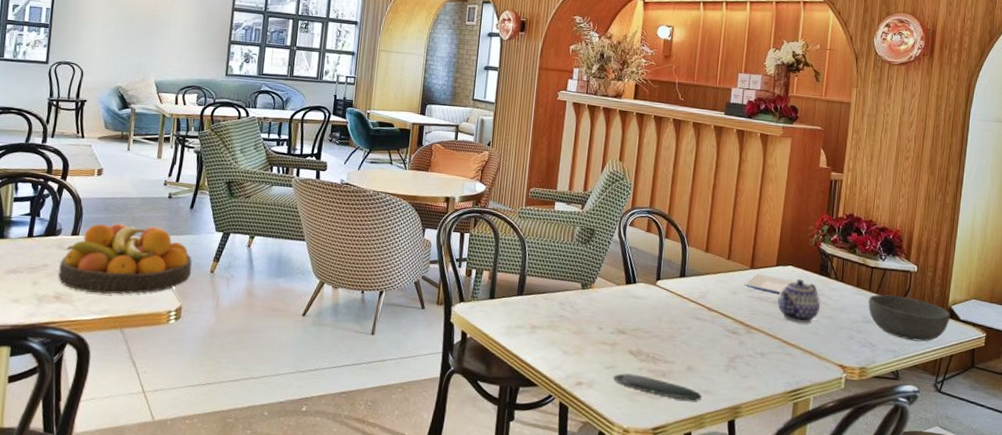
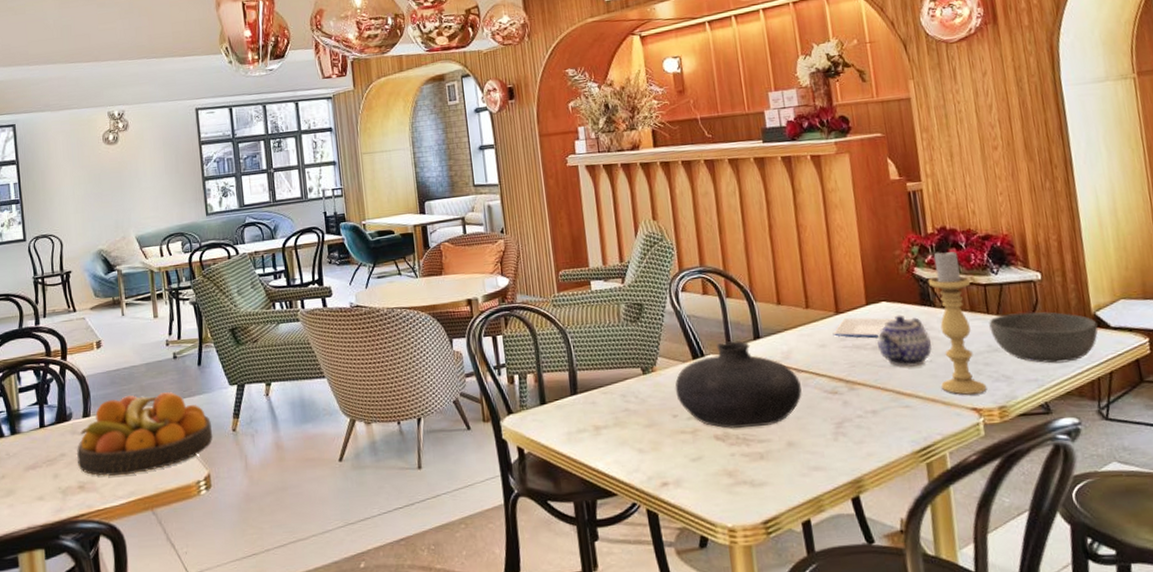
vase: none [605,275,709,350] -> present [675,340,802,429]
oval tray: present [613,373,702,401] -> none [702,461,813,484]
candle holder: none [820,233,863,354] -> present [928,250,987,395]

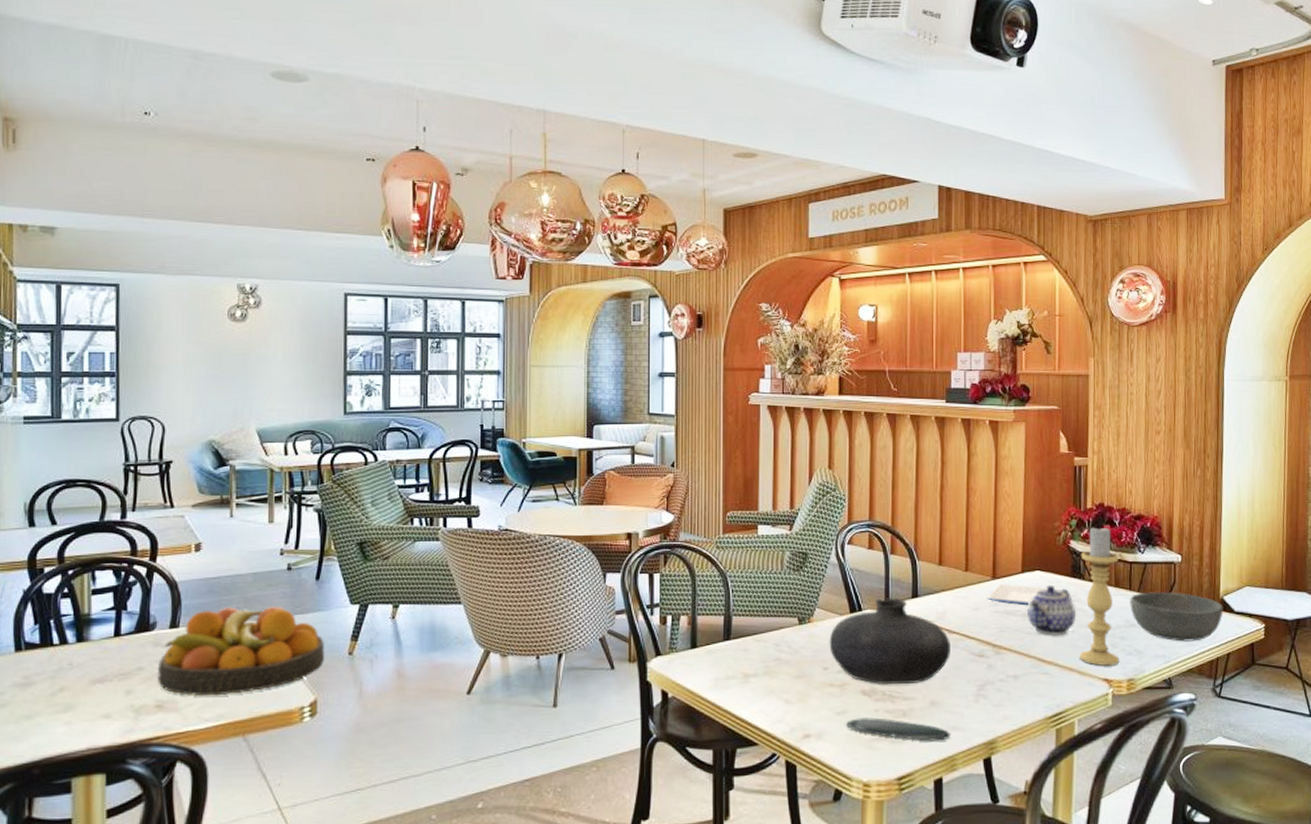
oval tray: none [702,461,813,484] -> present [845,716,950,742]

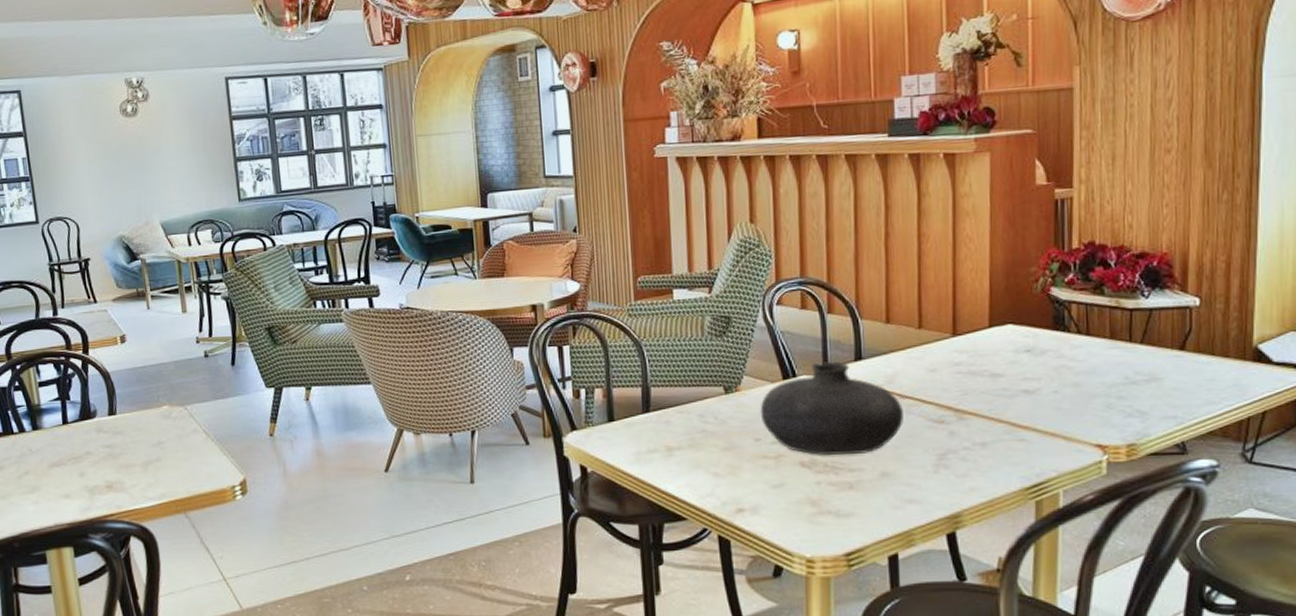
fruit bowl: present [157,607,325,697] -> none [102,392,249,477]
oval tray: present [845,716,950,742] -> none [783,489,906,515]
plate: present [987,584,1061,606] -> none [946,341,1040,365]
teapot: present [1027,585,1075,635] -> none [997,339,1059,397]
candle holder: present [1080,526,1120,666] -> none [1064,268,1117,430]
bowl: present [1130,592,1223,642] -> none [1130,341,1258,400]

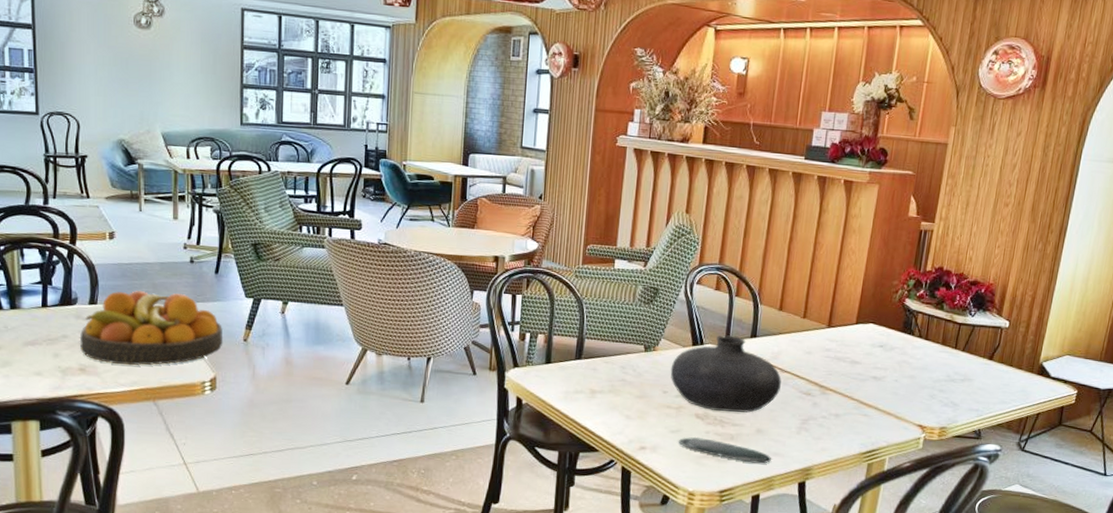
fruit bowl: none [102,392,249,477] -> present [79,291,223,366]
oval tray: none [783,489,906,515] -> present [678,436,771,464]

